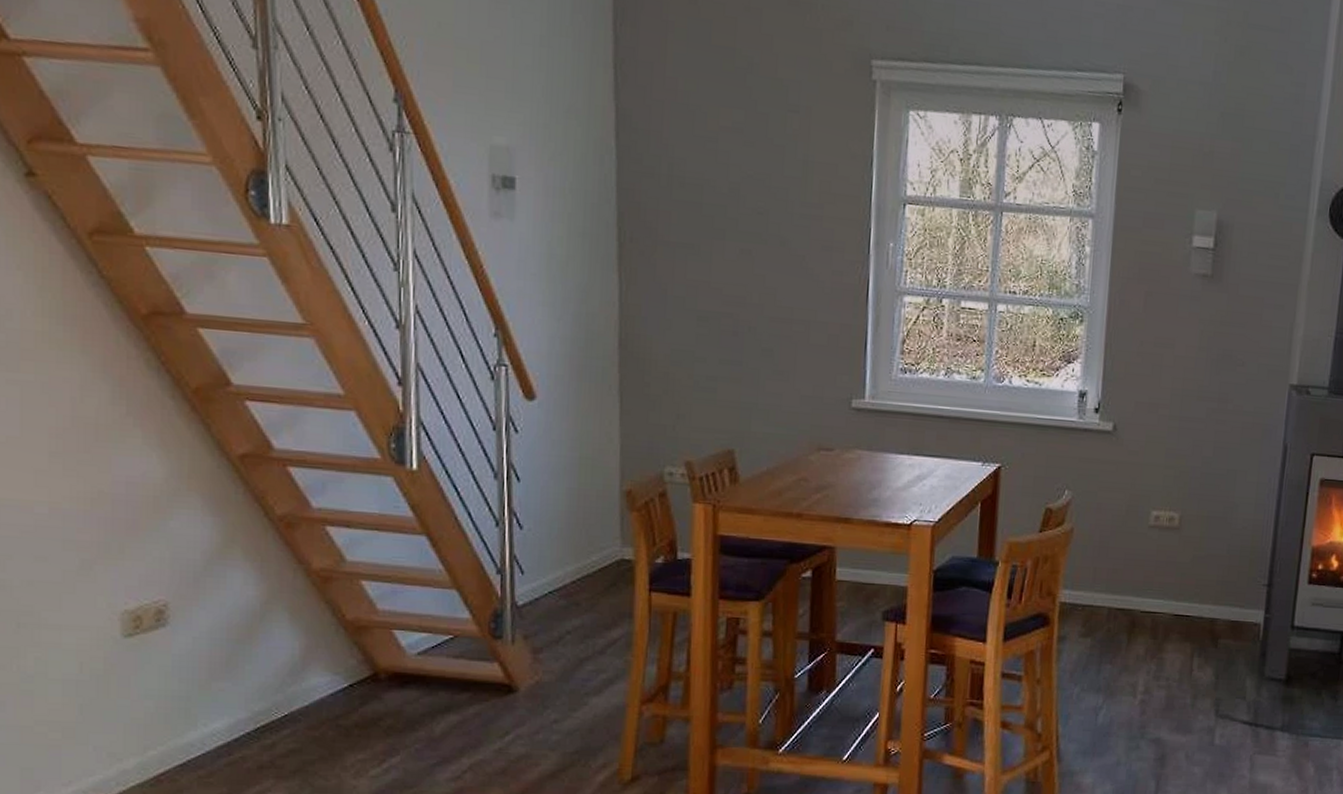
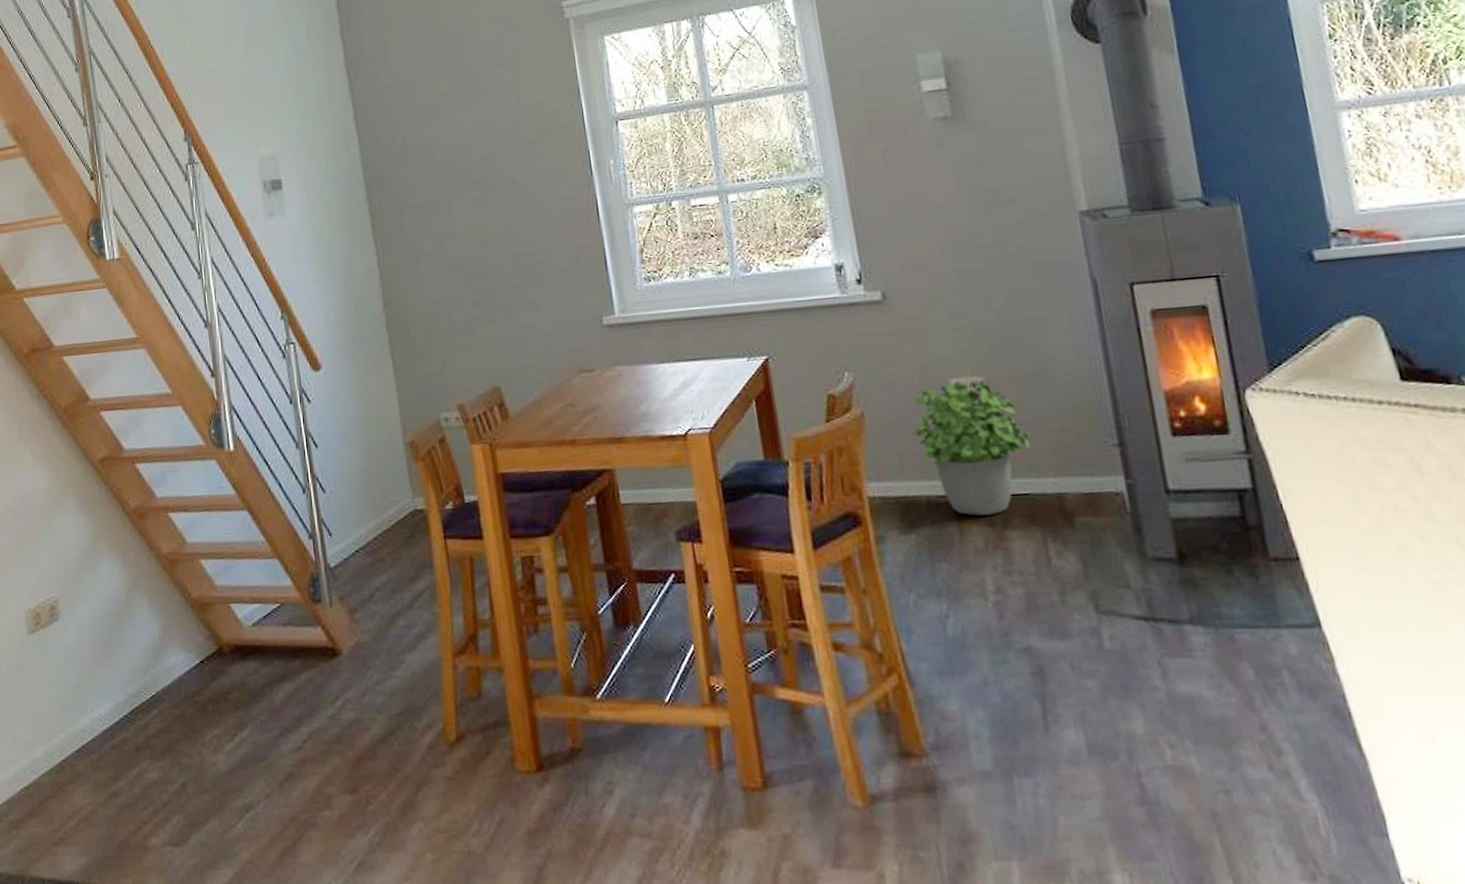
potted plant: none [1108,513,1204,630] -> present [911,379,1031,516]

